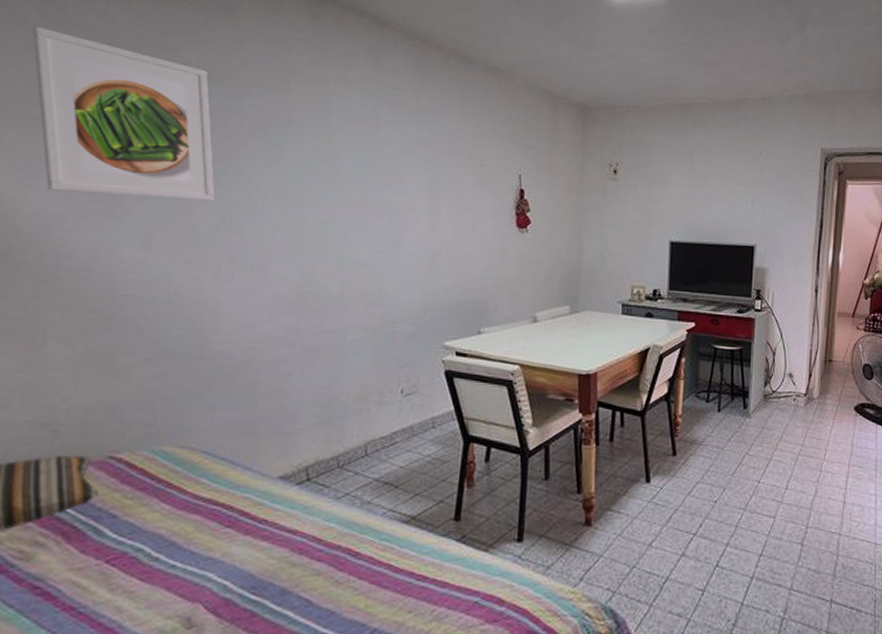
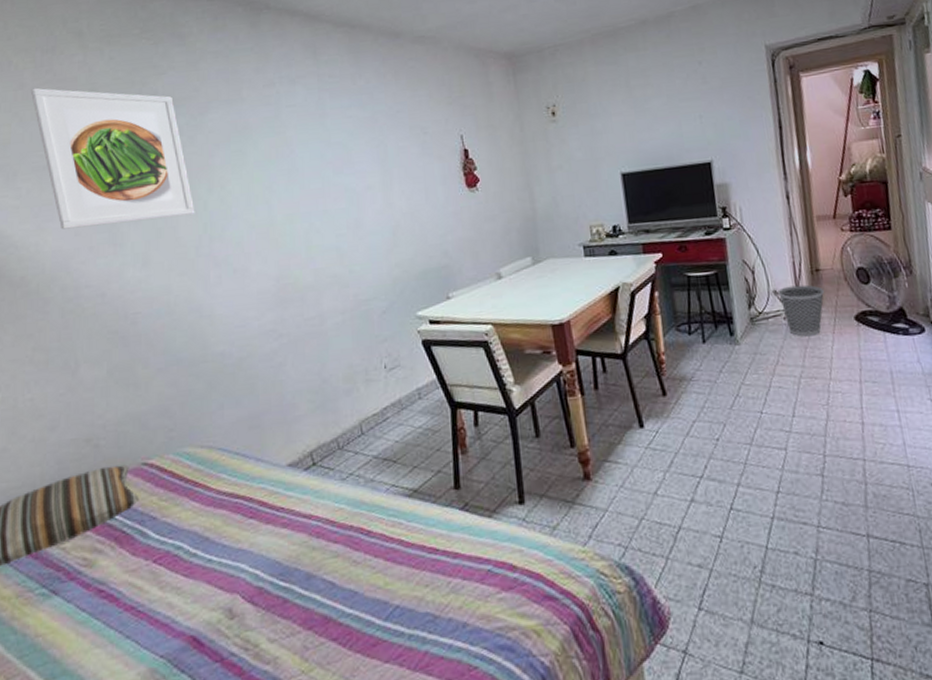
wastebasket: none [793,371,833,419] -> present [778,284,825,337]

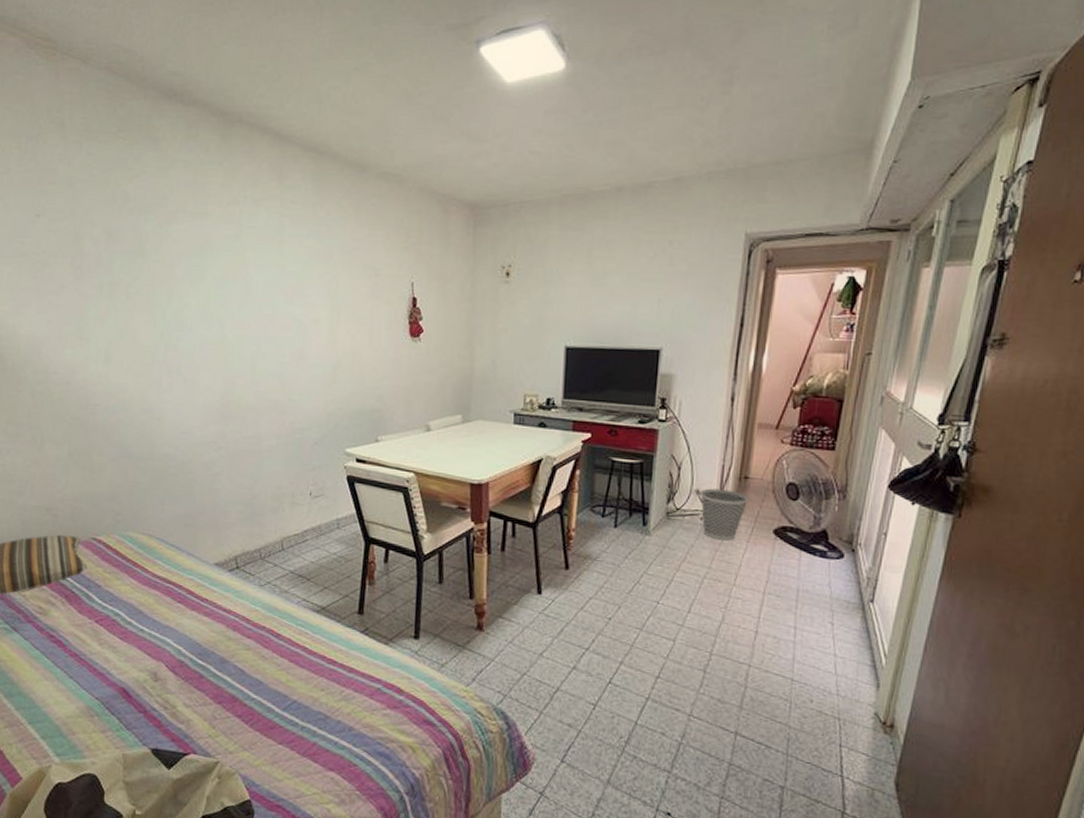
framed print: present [30,87,195,230] -> none [14,174,155,321]

